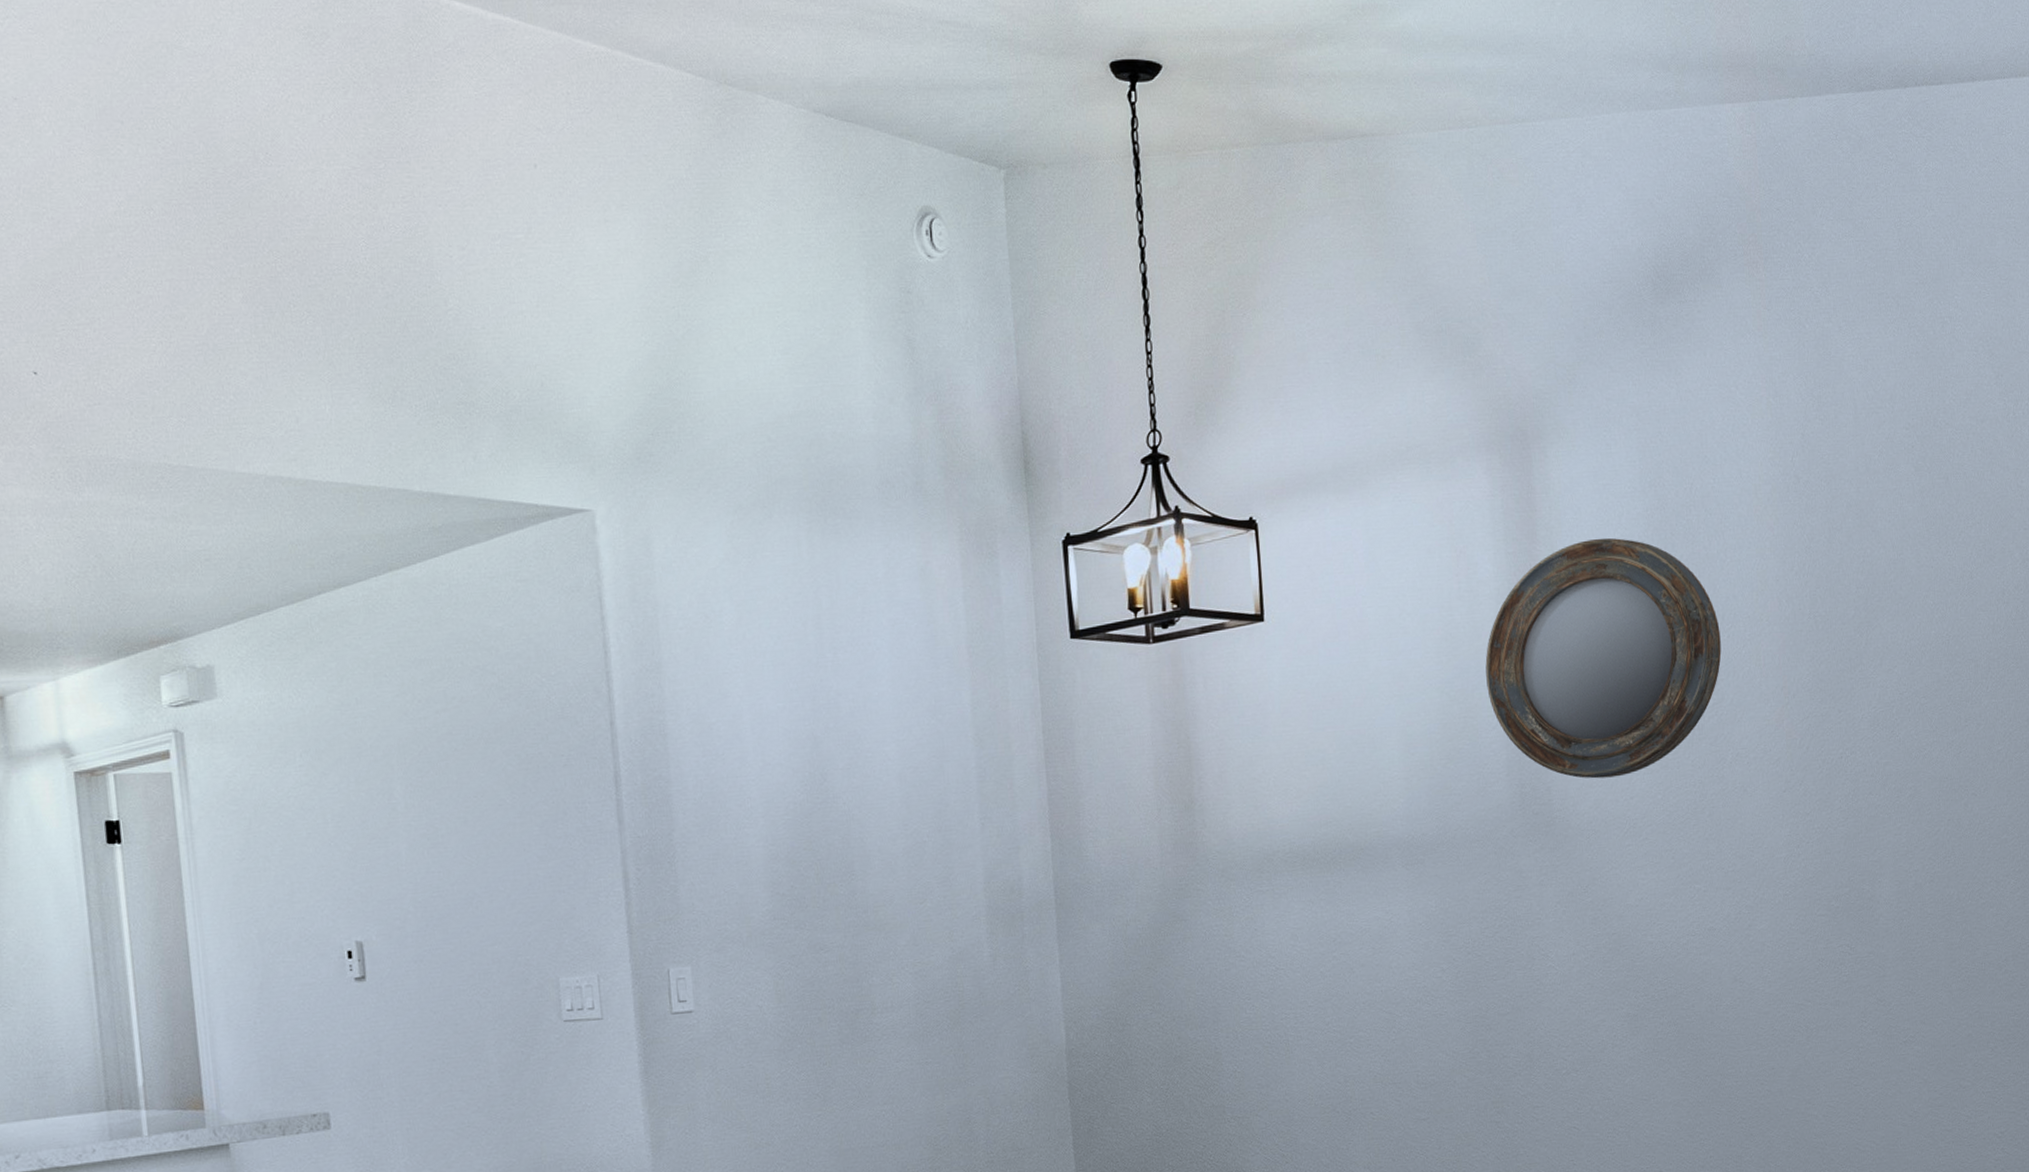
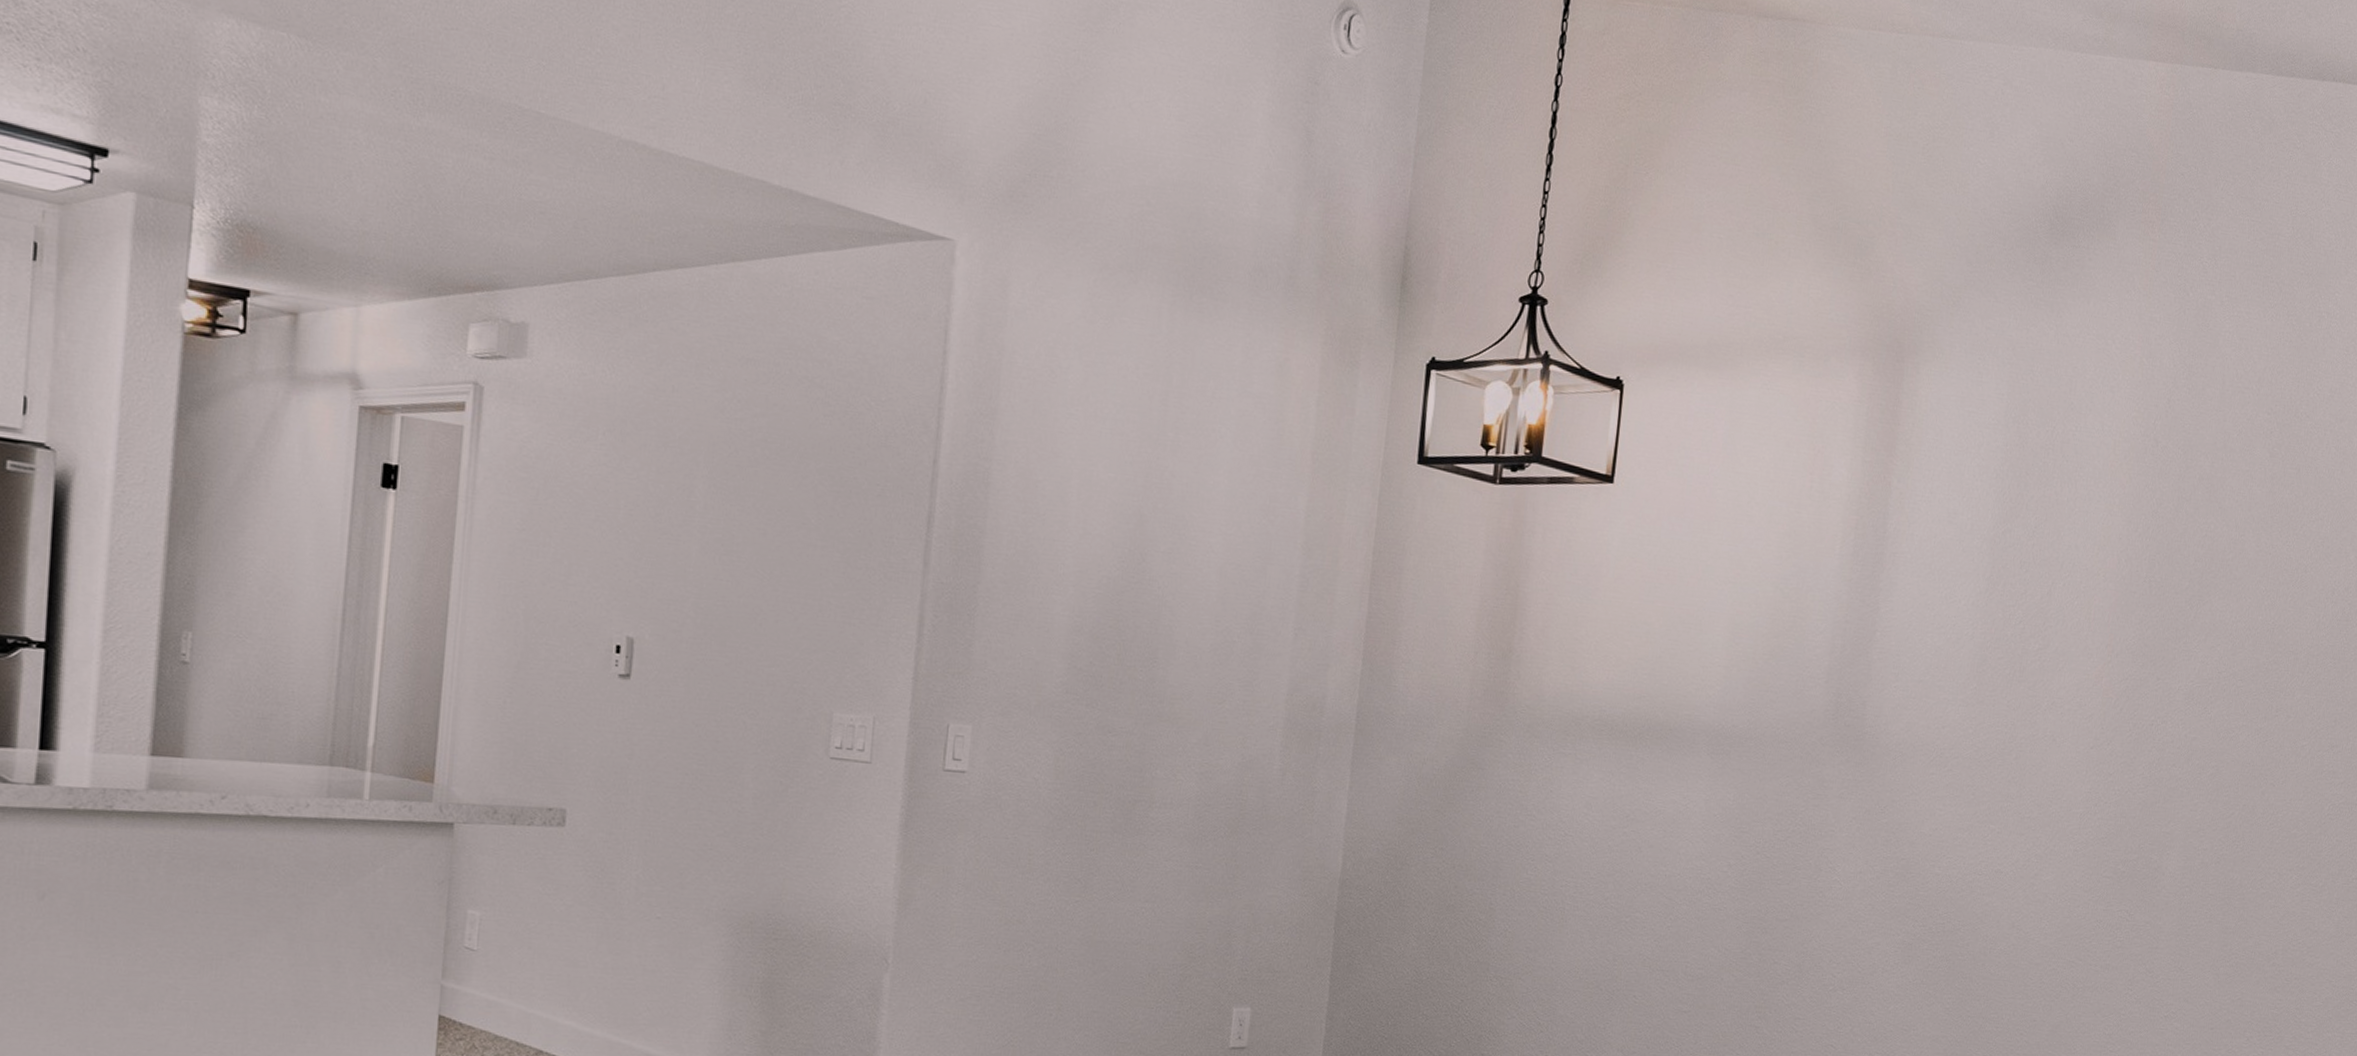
home mirror: present [1485,537,1722,779] -> none [1821,463,2057,704]

